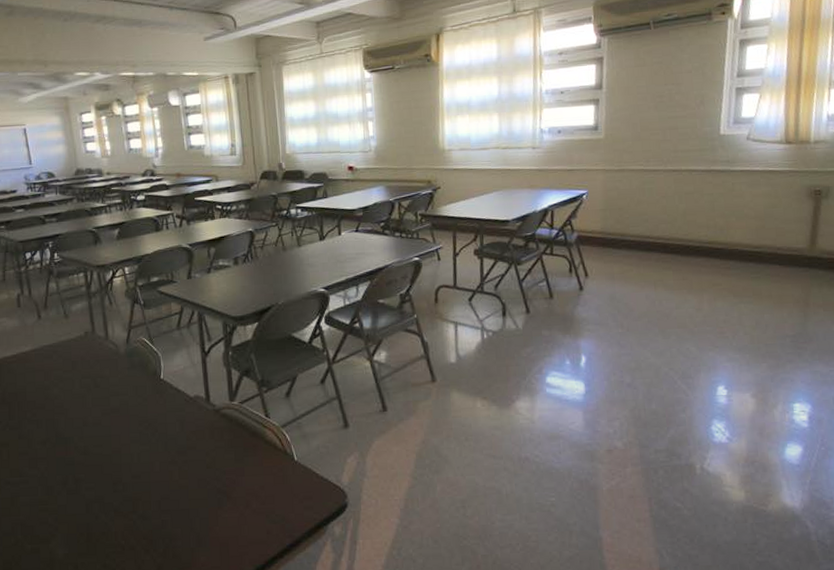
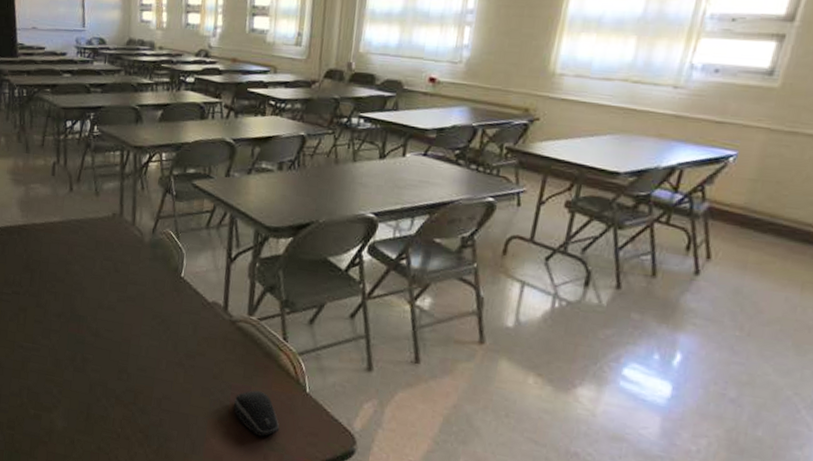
computer mouse: none [231,470,277,513] -> present [234,390,280,437]

